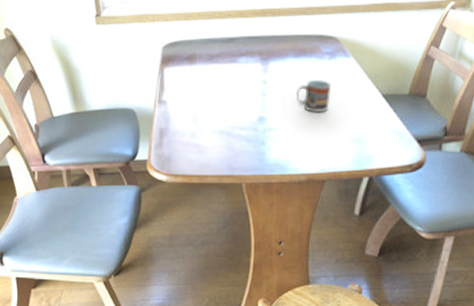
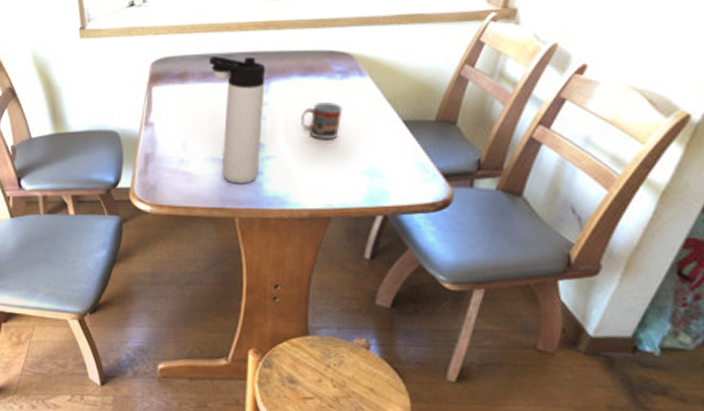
thermos bottle: none [213,40,264,154] -> present [208,56,266,184]

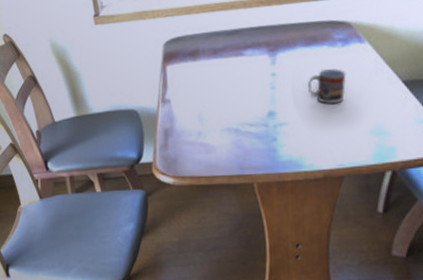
thermos bottle: present [208,56,266,184] -> none [217,31,273,152]

